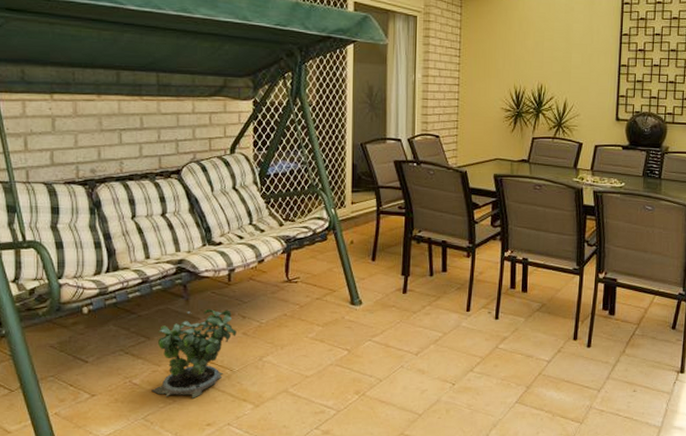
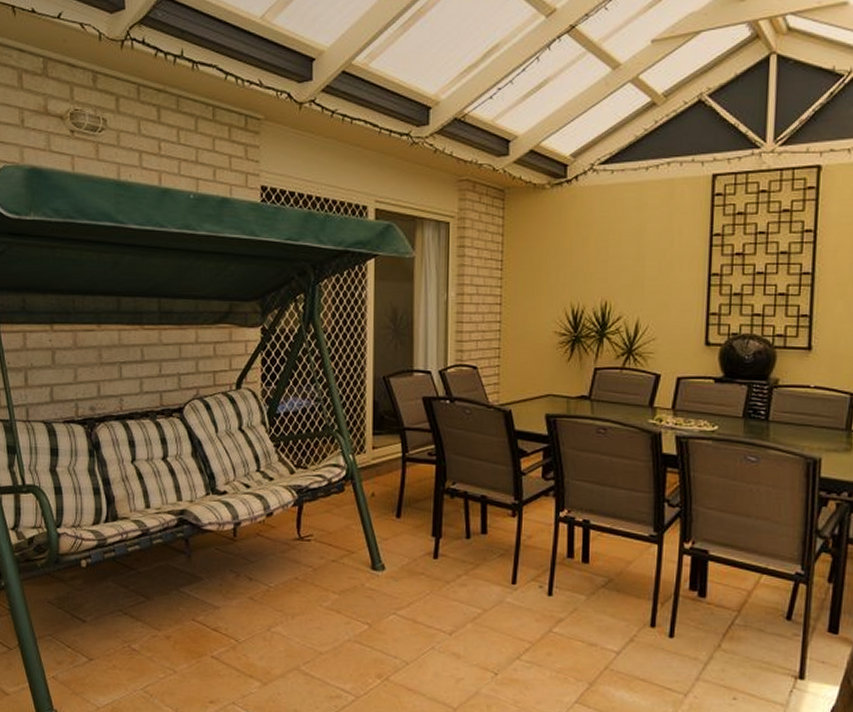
potted plant: present [151,308,237,399] -> none [151,567,242,670]

